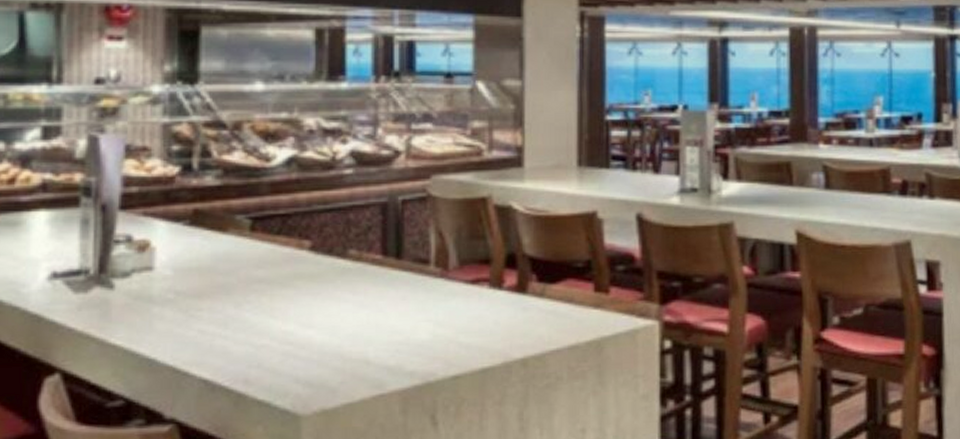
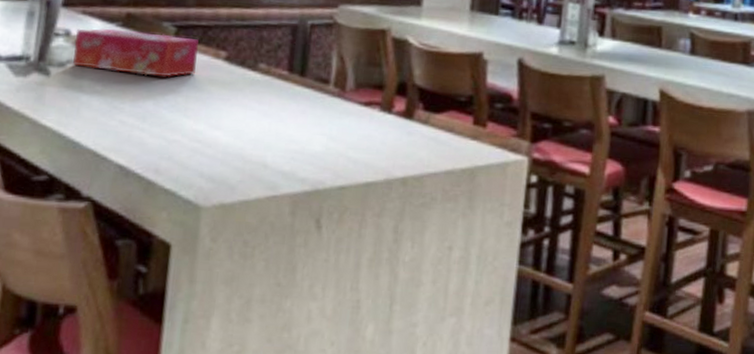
tissue box: none [138,228,278,277] -> present [73,28,199,78]

